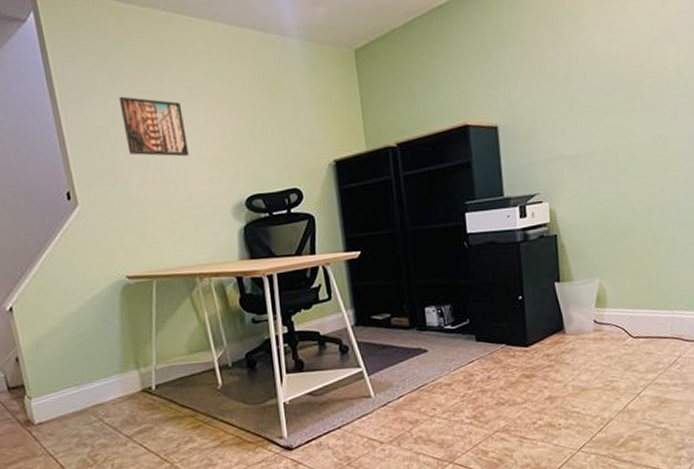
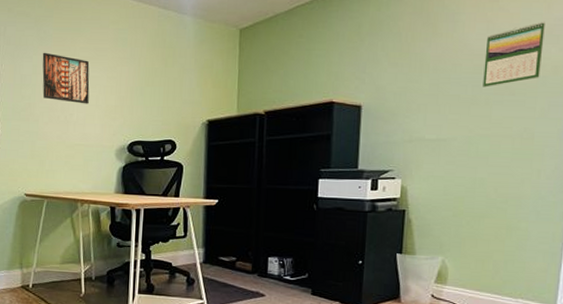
calendar: none [611,19,665,95] -> present [483,21,545,87]

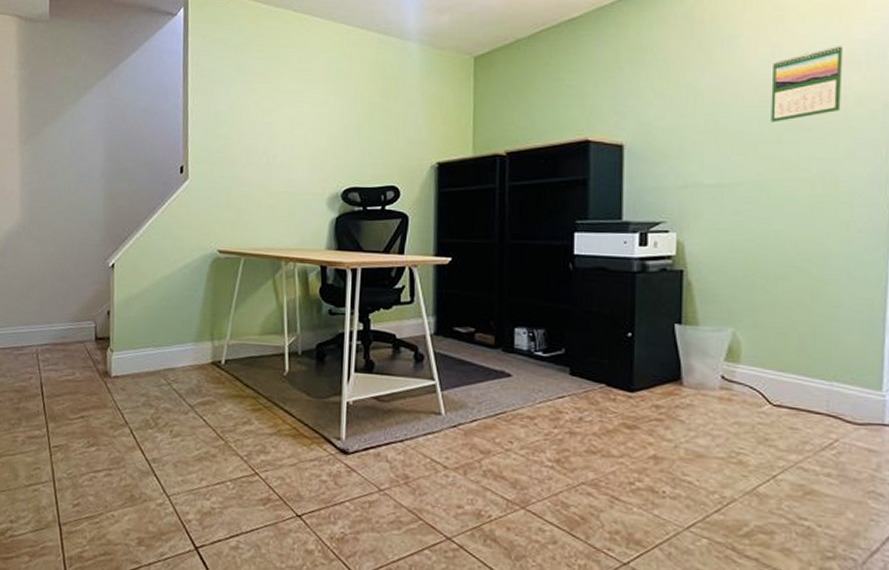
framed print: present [42,52,90,104] -> none [241,85,297,145]

